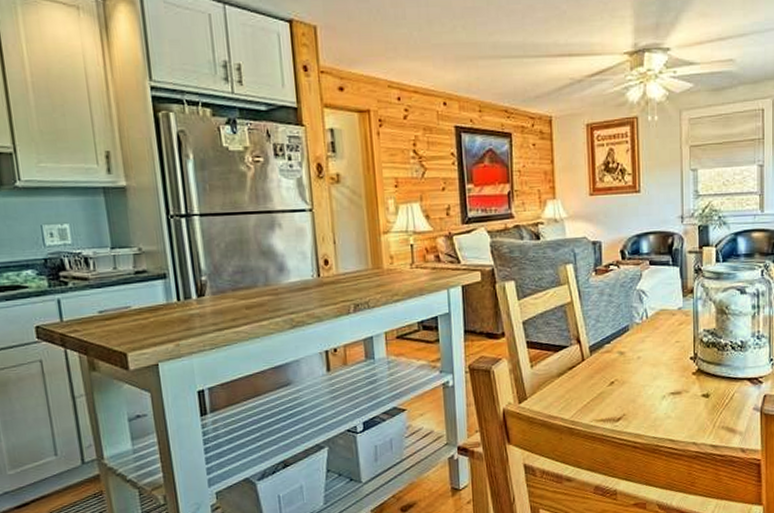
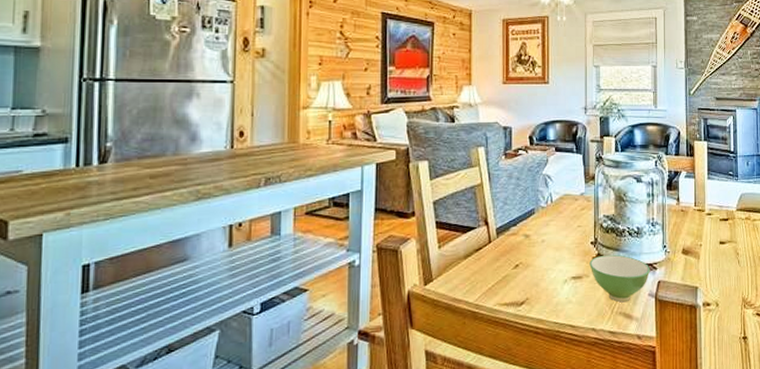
bowl: none [689,369,756,417] -> present [589,254,651,303]

